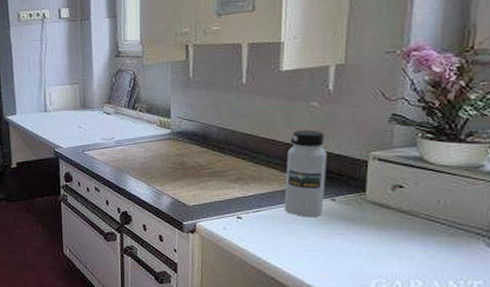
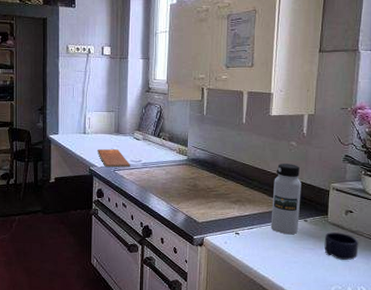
chopping board: none [61,127,101,149] -> present [96,149,130,168]
mug: none [361,213,413,247] -> present [324,232,359,260]

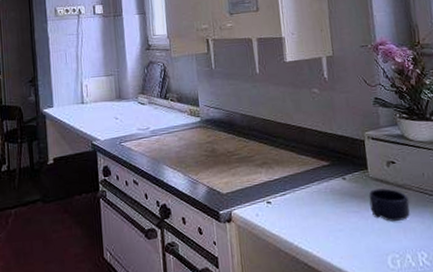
chopping board: present [96,149,130,168] -> none [98,118,138,140]
water bottle: present [270,164,302,235] -> none [300,114,337,198]

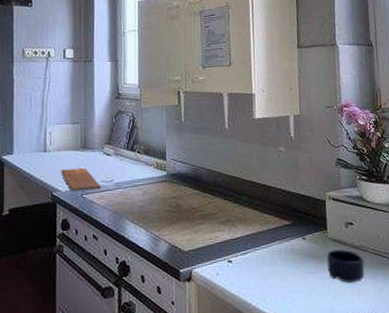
chopping board: none [98,118,138,140] -> present [60,168,101,192]

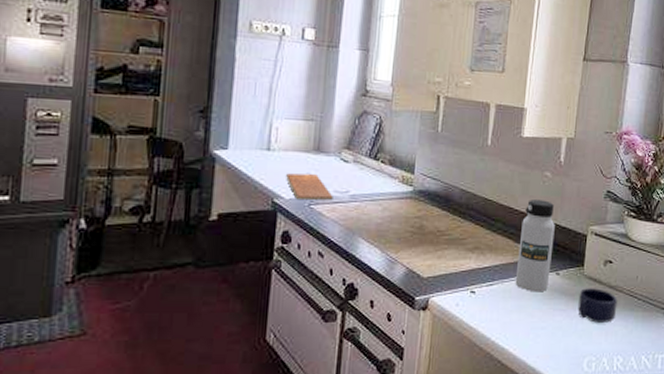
water bottle: none [265,172,297,258] -> present [515,200,555,292]

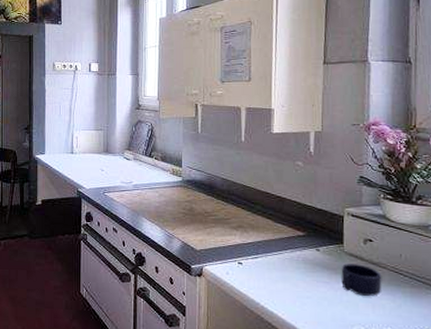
chopping board: present [285,173,333,200] -> none [85,170,121,190]
water bottle: present [515,200,555,292] -> none [277,186,311,266]

